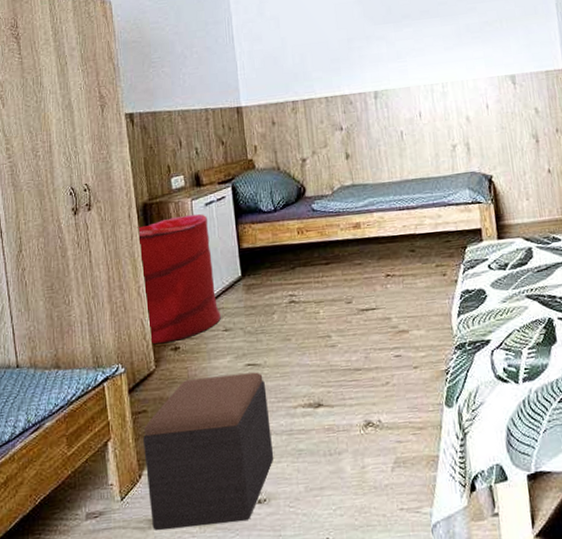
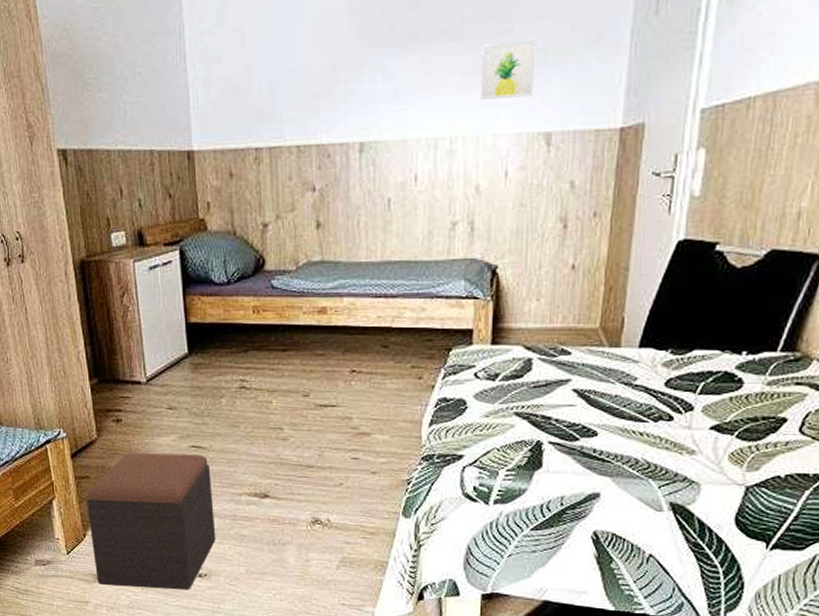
laundry hamper: present [137,214,222,344] -> none [74,278,166,414]
wall art: none [455,14,497,56] -> present [481,40,537,100]

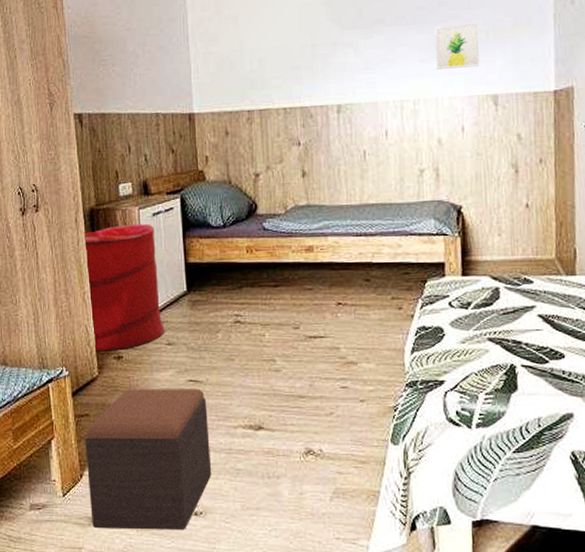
laundry hamper: none [74,278,166,414] -> present [83,223,166,352]

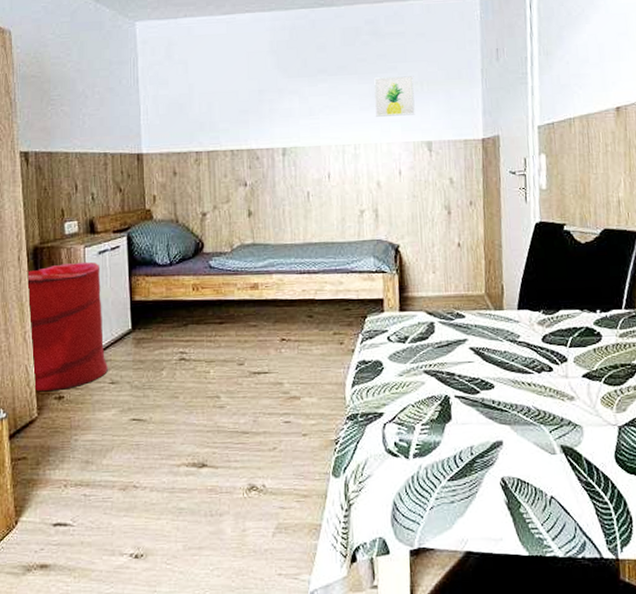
footstool: present [85,388,212,531] -> none [22,427,154,577]

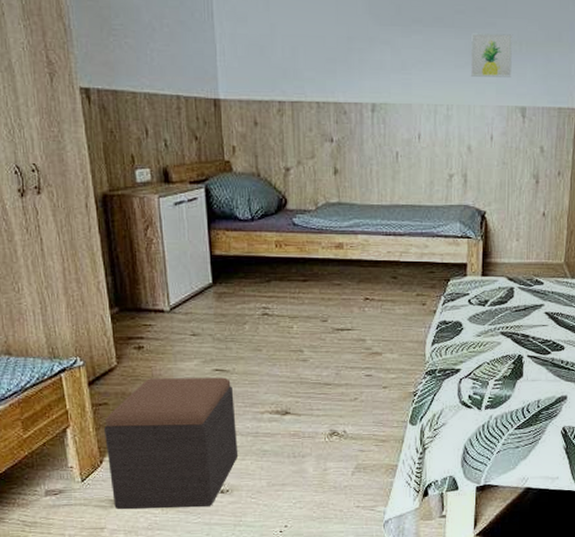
footstool: none [22,427,154,577] -> present [104,377,239,509]
laundry hamper: present [26,261,109,392] -> none [95,212,190,342]

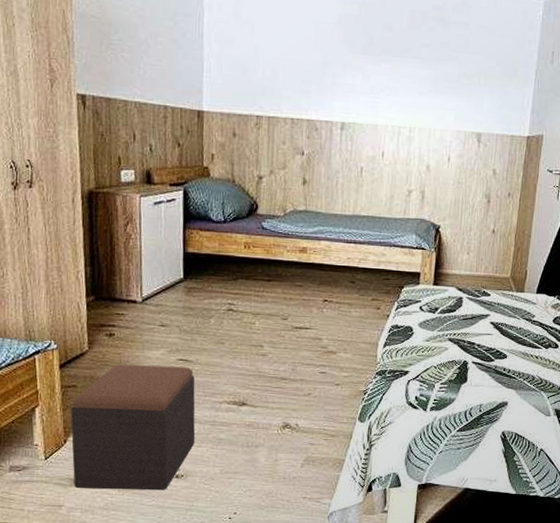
wall art: present [471,33,513,78] -> none [433,64,473,106]

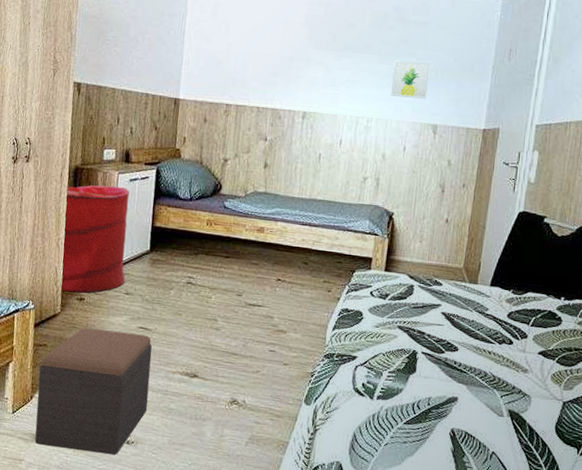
laundry hamper: none [80,210,160,328] -> present [61,185,129,293]
wall art: none [433,64,473,106] -> present [391,60,431,99]

